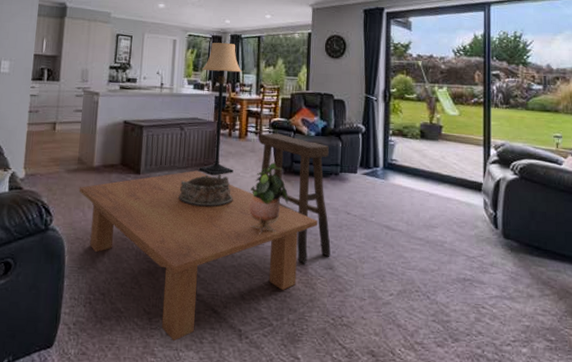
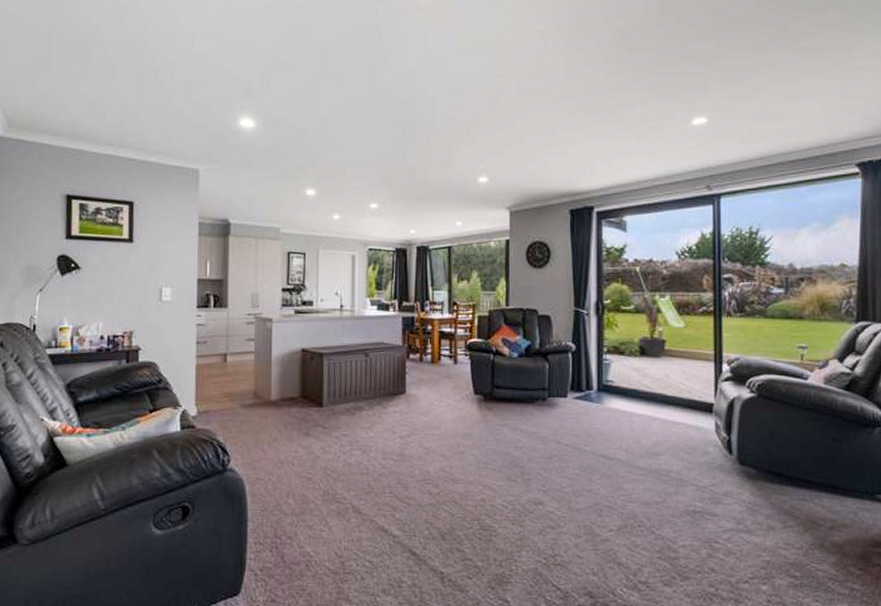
coffee table: present [79,170,318,342] -> none [256,400,524,586]
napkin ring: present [178,174,233,207] -> none [367,403,428,441]
lamp: present [200,42,242,176] -> none [386,255,431,406]
potted plant: present [249,162,289,235] -> none [447,389,491,469]
stool: present [258,133,331,264] -> none [454,355,540,500]

